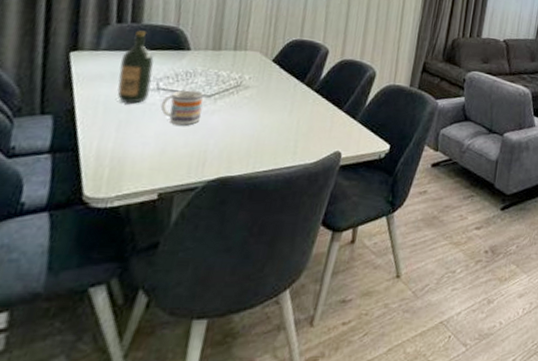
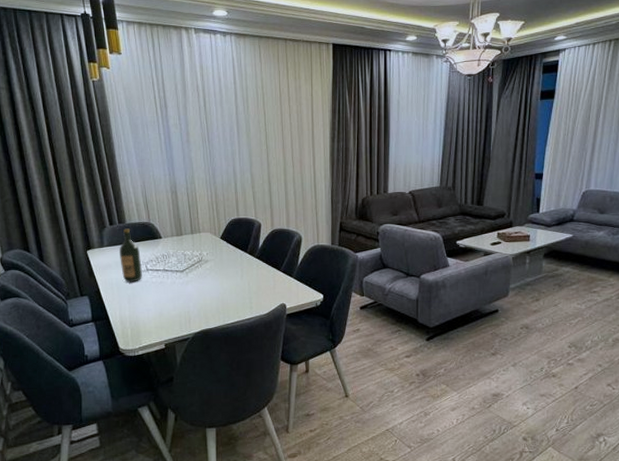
mug: present [160,90,204,126] -> none [152,268,180,295]

